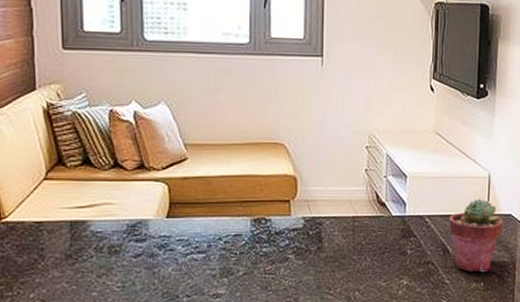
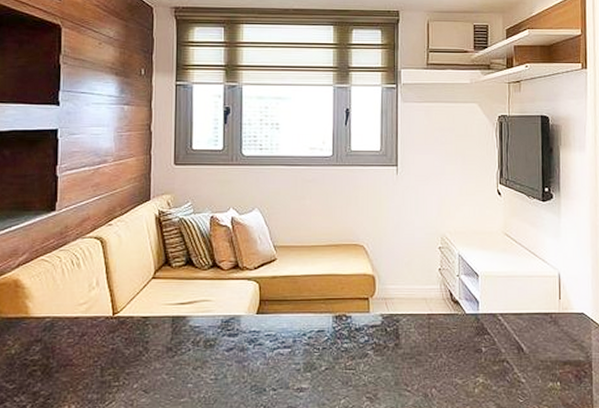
potted succulent: present [449,198,503,273] -> none [522,297,576,372]

